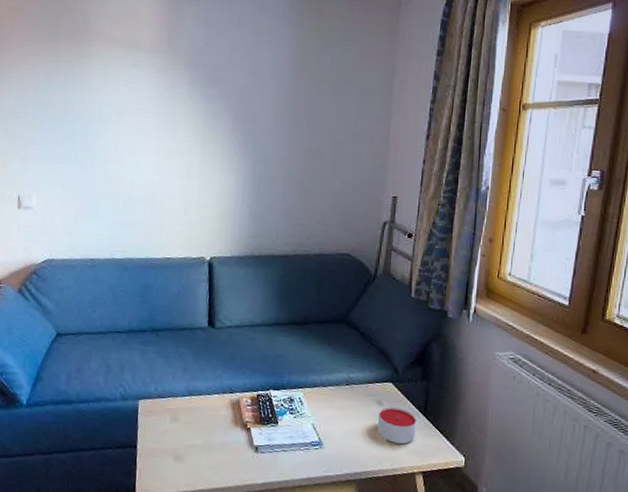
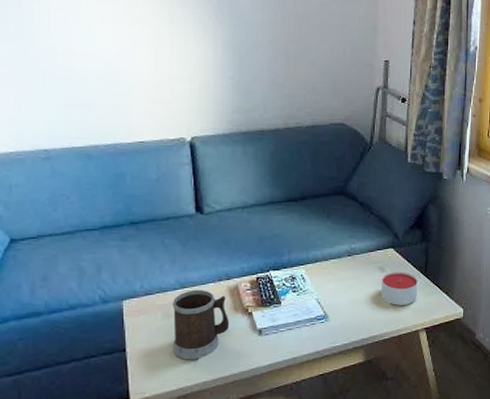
mug: none [176,398,229,467] -> present [172,289,230,360]

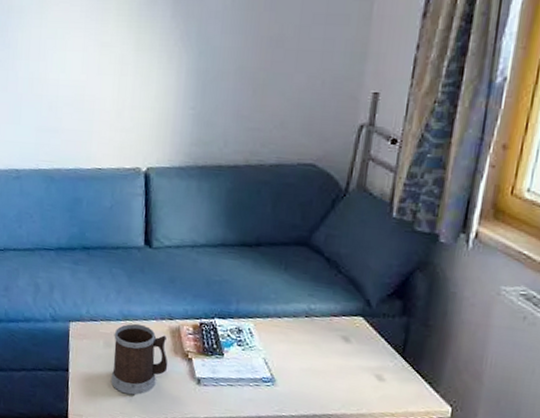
candle: present [382,271,418,306] -> none [342,344,392,388]

